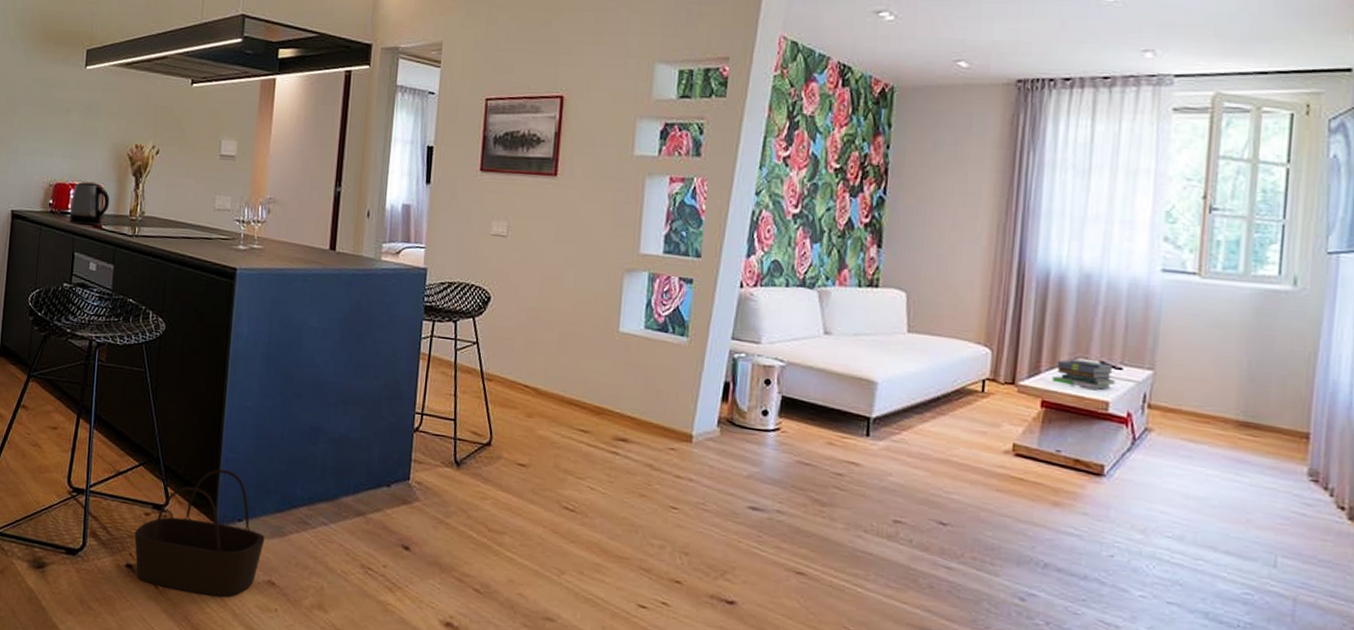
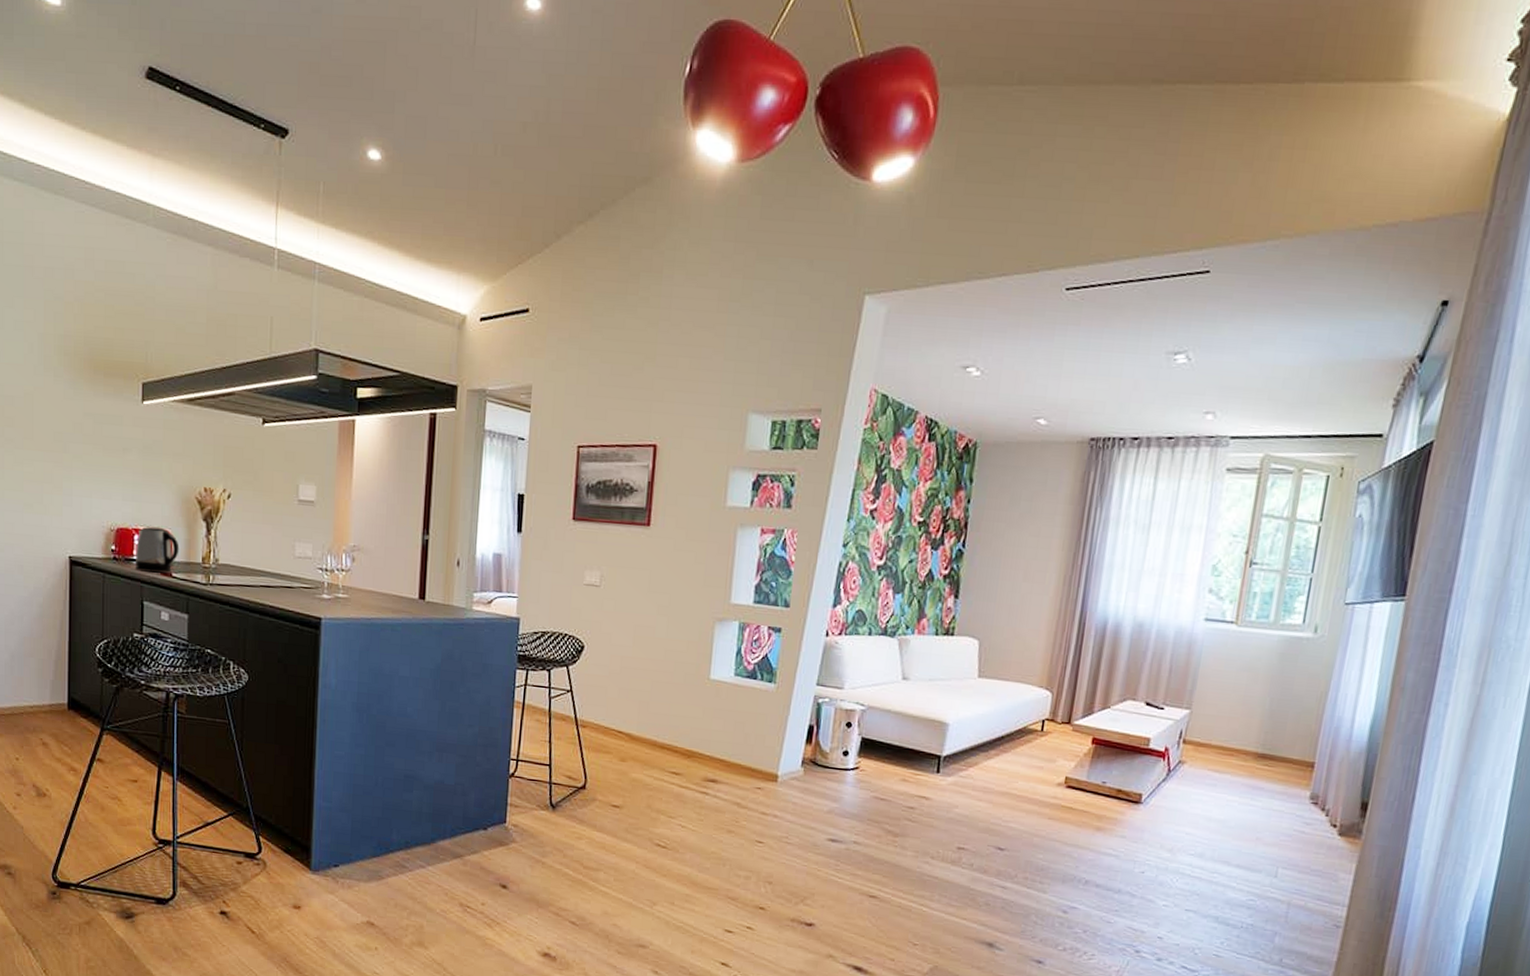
basket: present [134,469,265,597] -> none [226,817,362,938]
books: present [1052,359,1116,391] -> none [1103,700,1158,728]

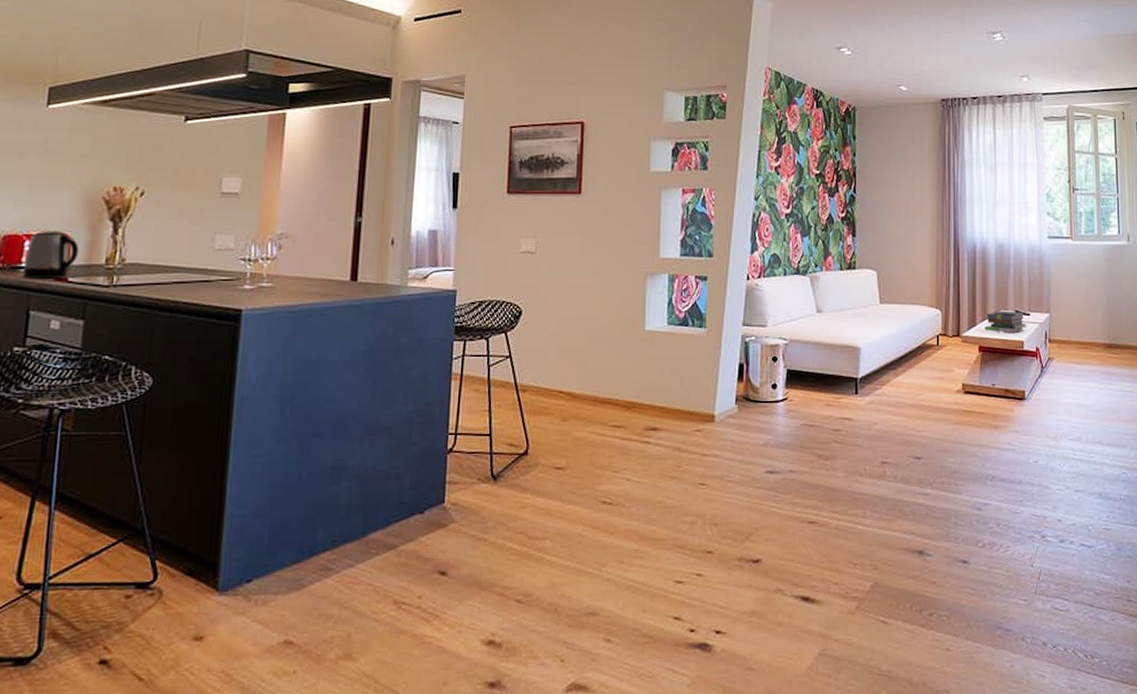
books: none [1103,700,1158,728] -> present [984,311,1026,334]

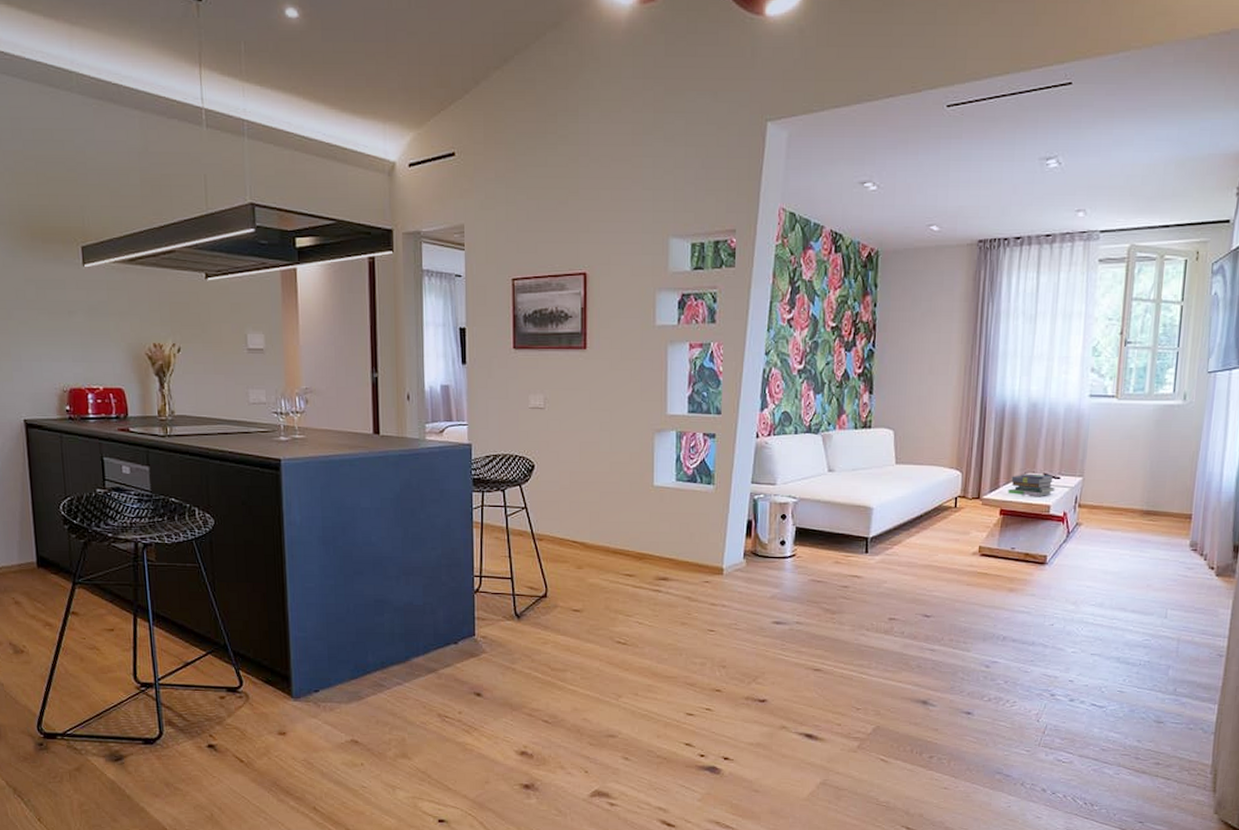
kettle: present [22,230,79,279] -> none [90,384,135,429]

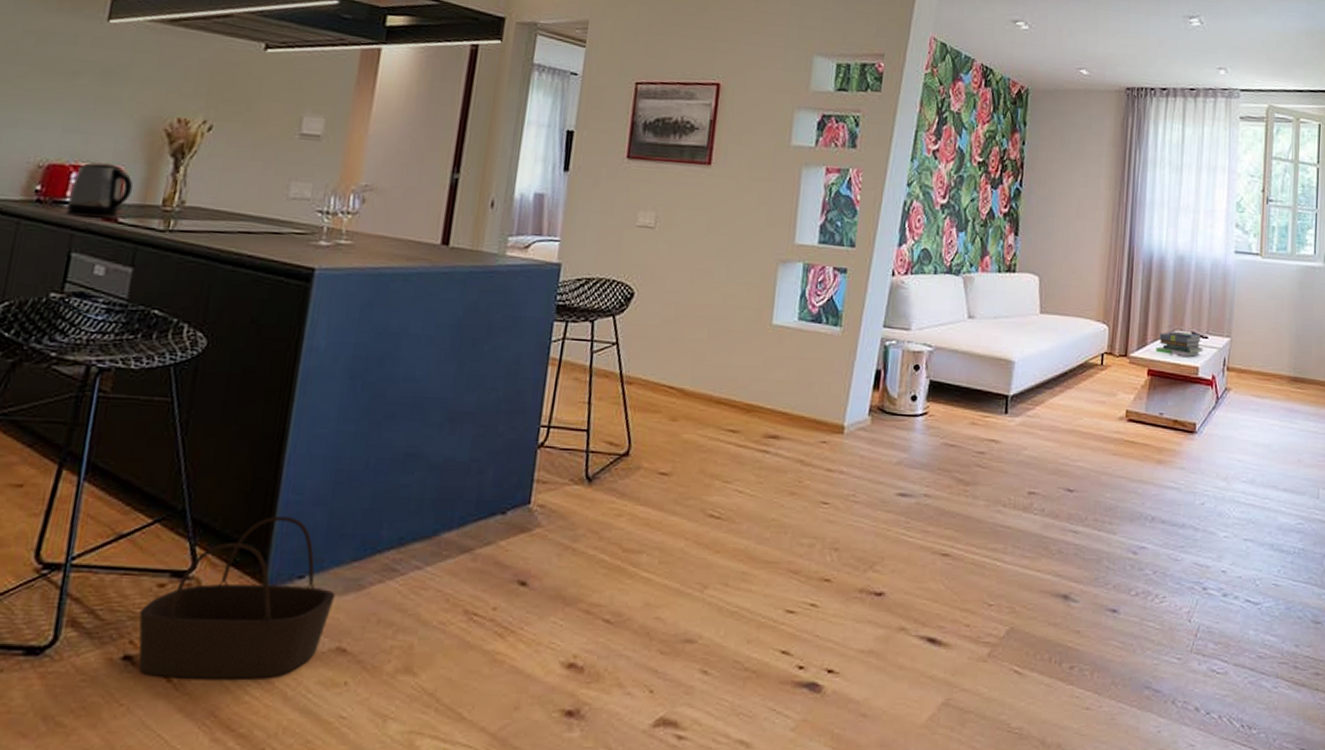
kettle: none [90,384,135,429] -> present [65,162,134,218]
basket: none [211,648,343,761] -> present [138,516,336,679]

